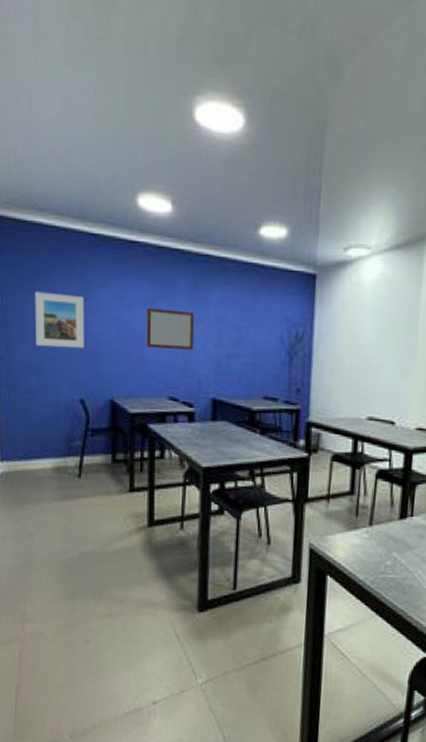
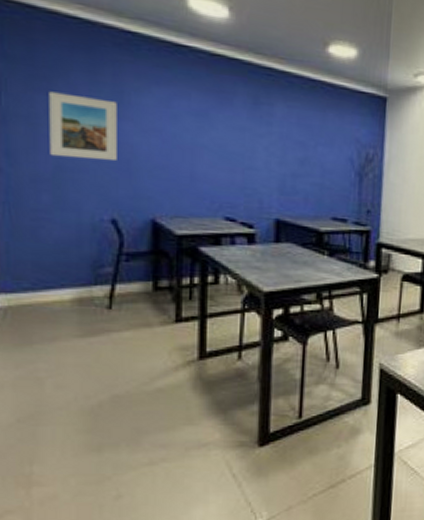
writing board: present [146,307,195,350] -> none [197,119,256,167]

